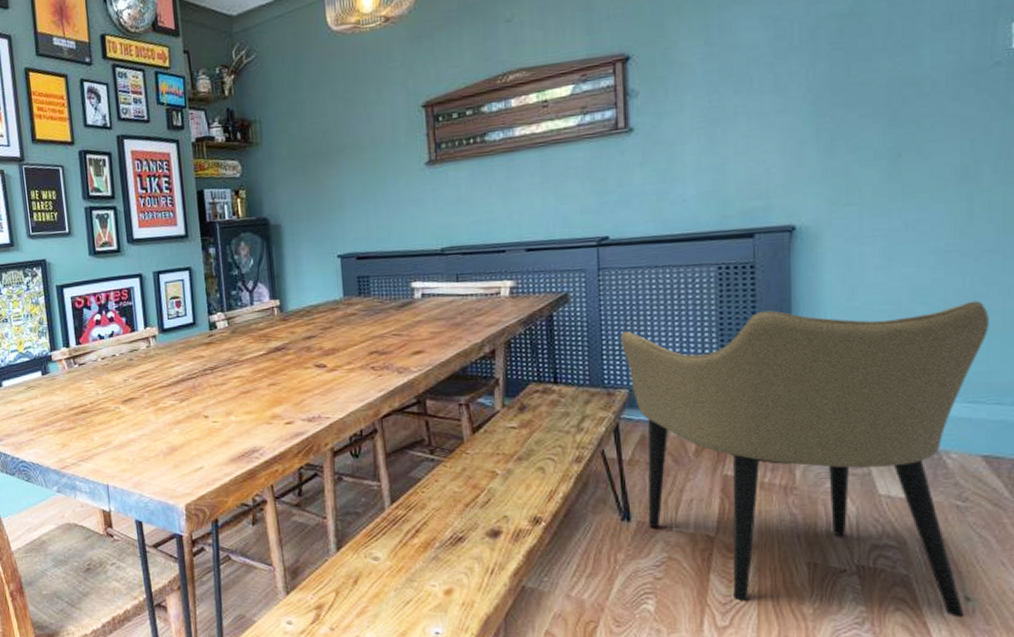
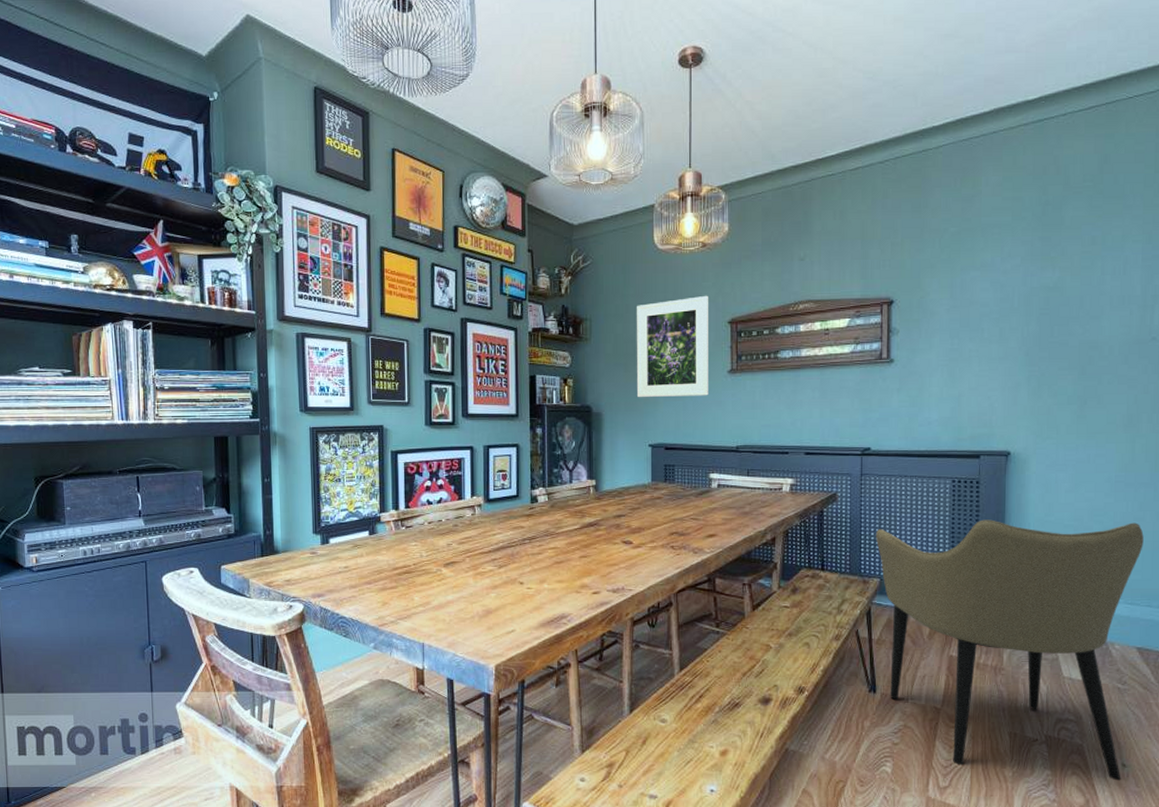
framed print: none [312,77,404,204] -> present [636,295,708,398]

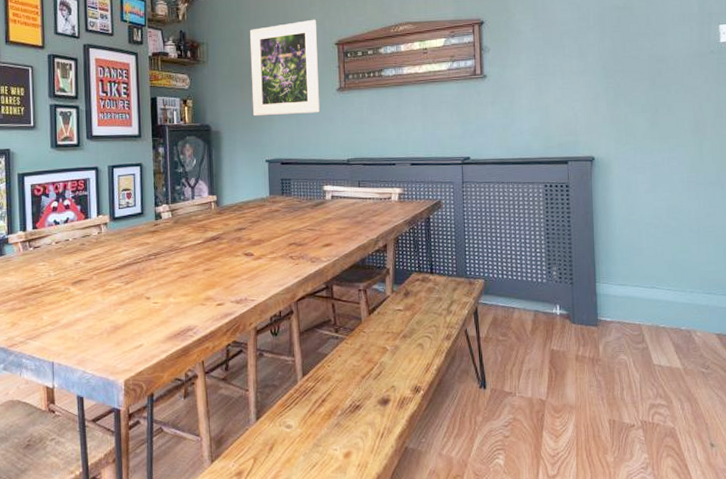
armchair: present [875,519,1144,781] -> none [478,218,716,460]

